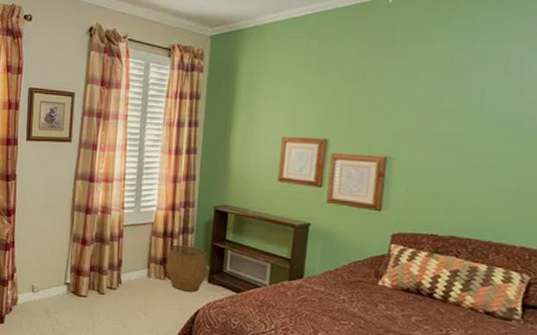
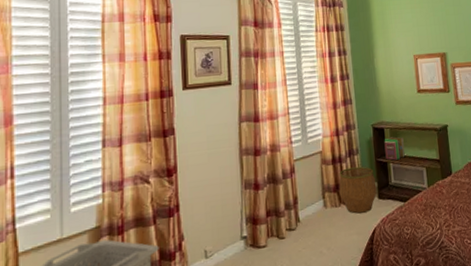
books: none [224,223,250,249] -> present [384,136,405,161]

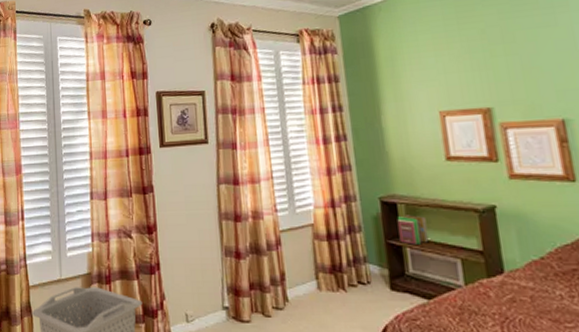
basket: present [339,165,377,214] -> none [336,247,388,304]

